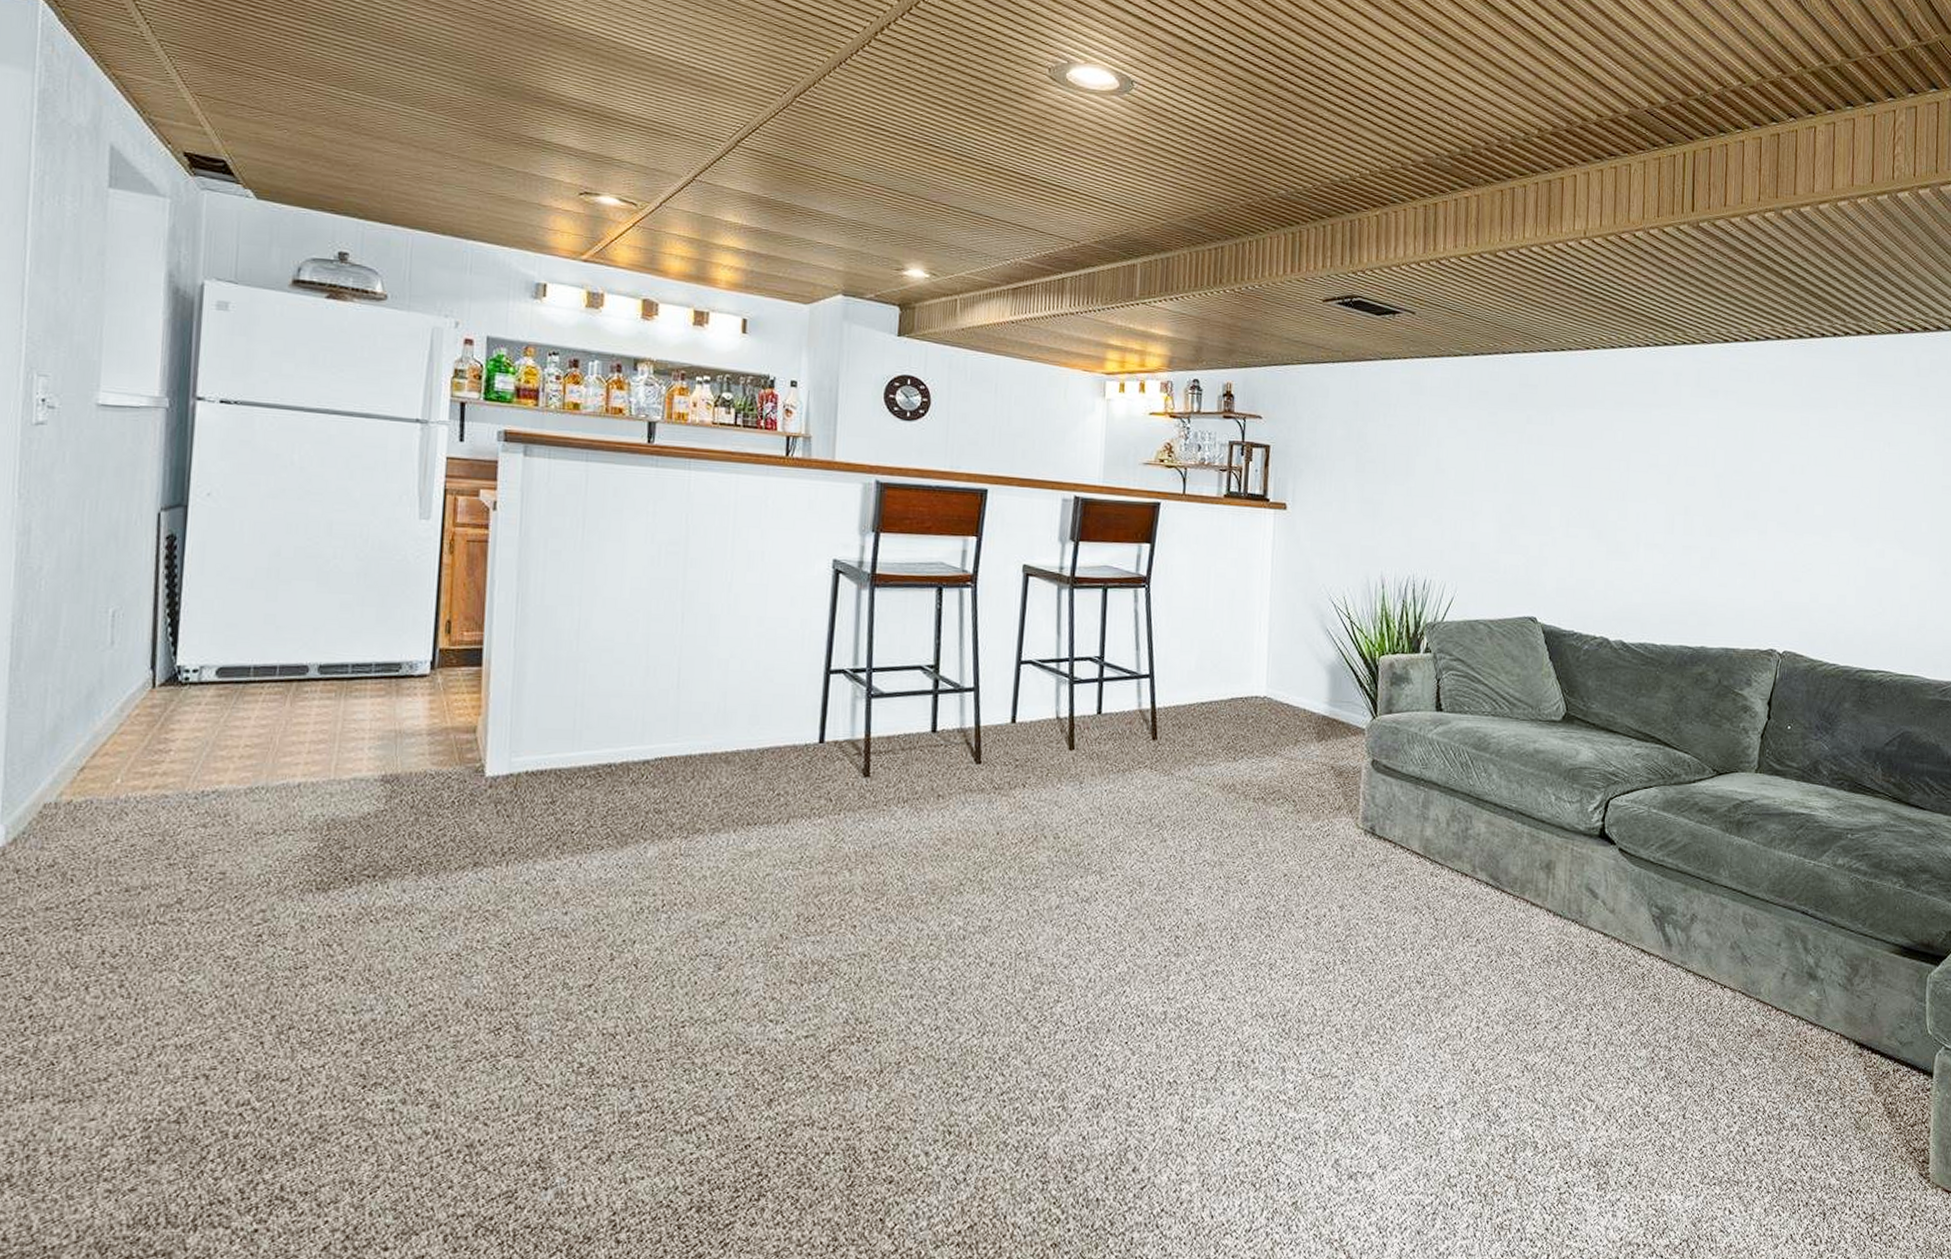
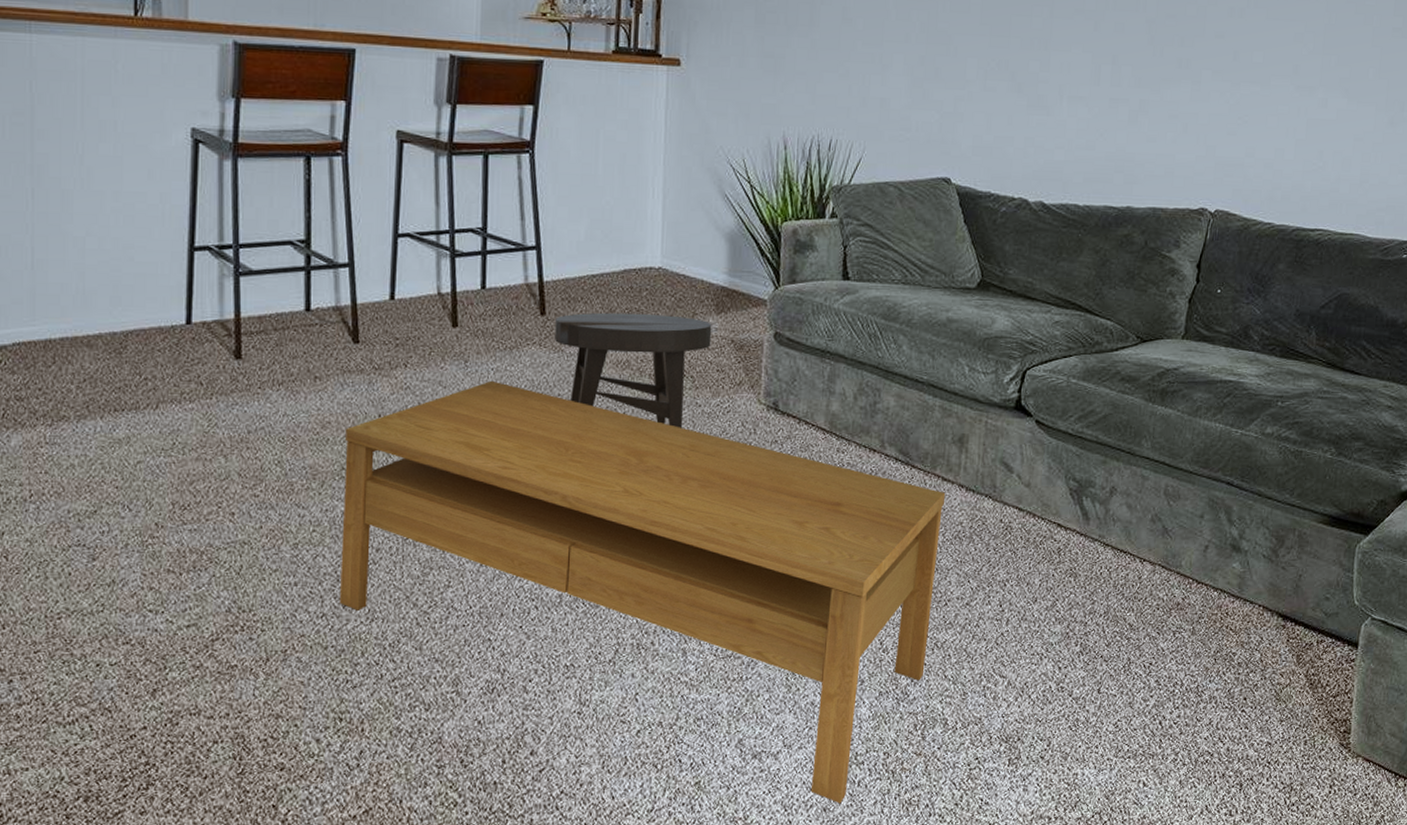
coffee table: none [953,801,1534,1227] -> present [340,380,946,804]
side table: none [1165,738,1313,850] -> present [555,312,712,428]

